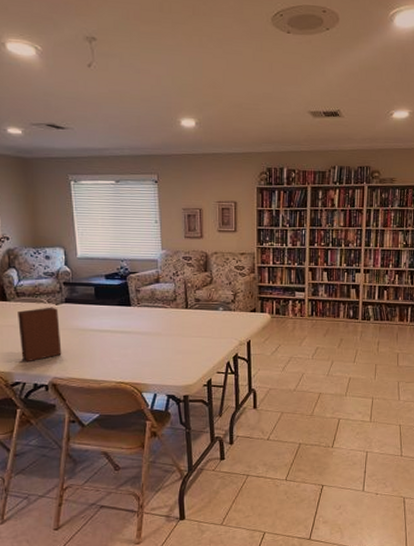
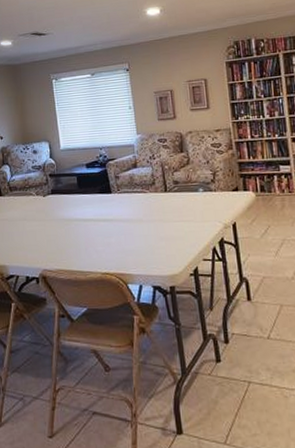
book: present [18,307,62,363] -> none [11,199,50,255]

